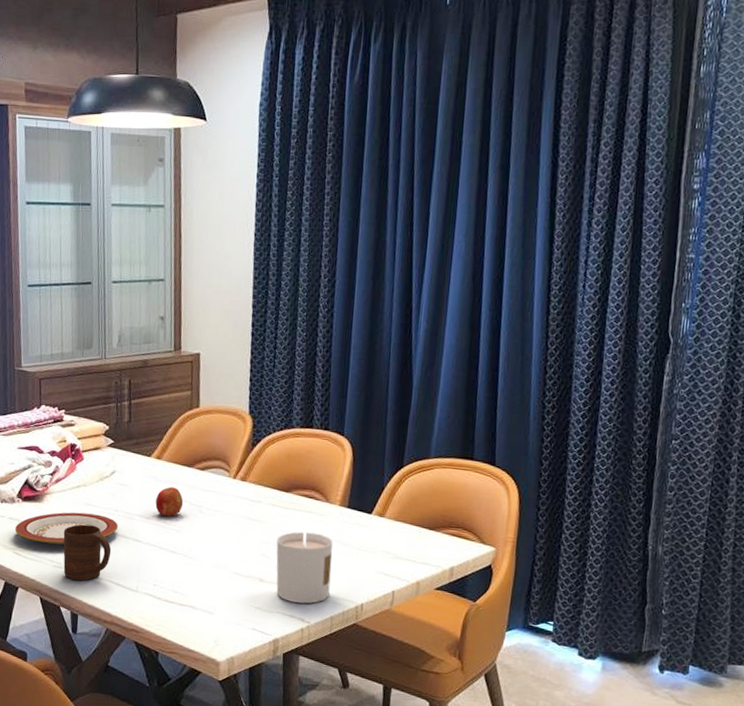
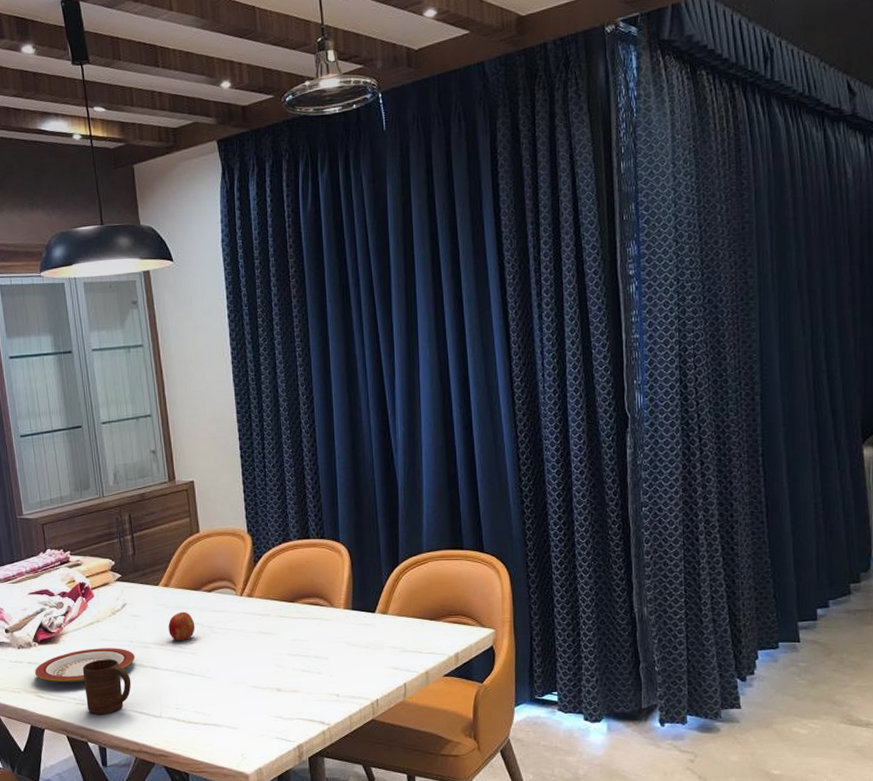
candle: present [276,529,333,604] -> none [288,636,345,707]

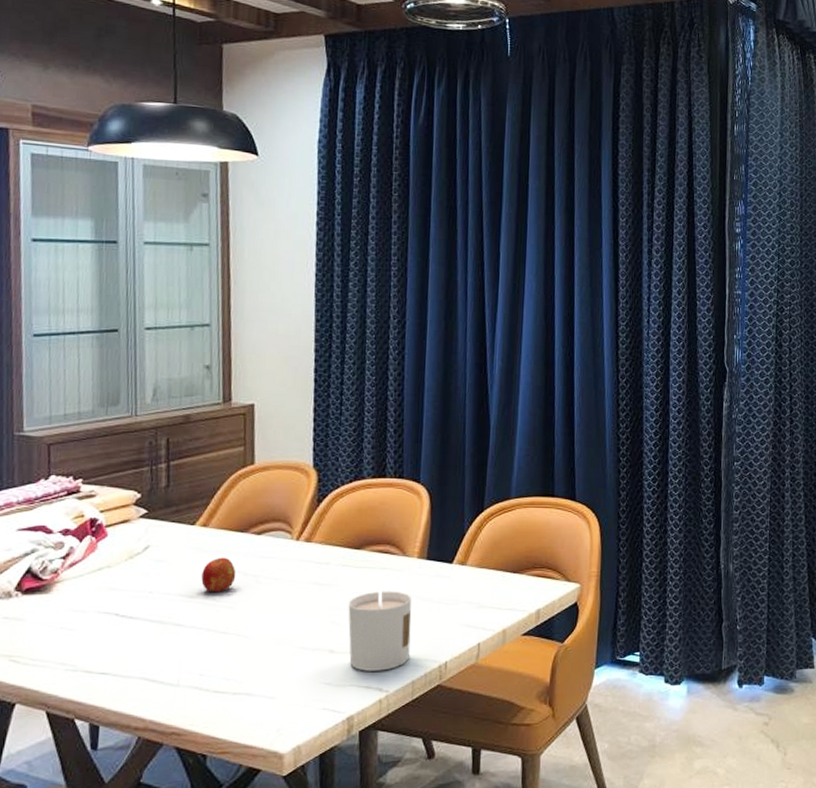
plate: present [35,648,136,683] -> none [12,600,154,644]
cup: present [82,659,132,714] -> none [79,614,145,683]
candle: none [288,636,345,707] -> present [348,588,412,671]

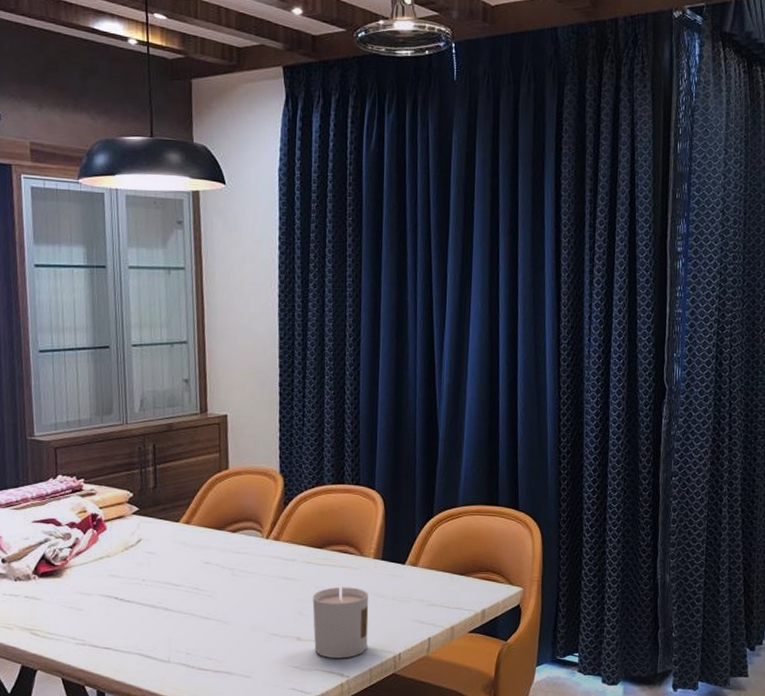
fruit: present [201,557,236,593] -> none [186,551,215,582]

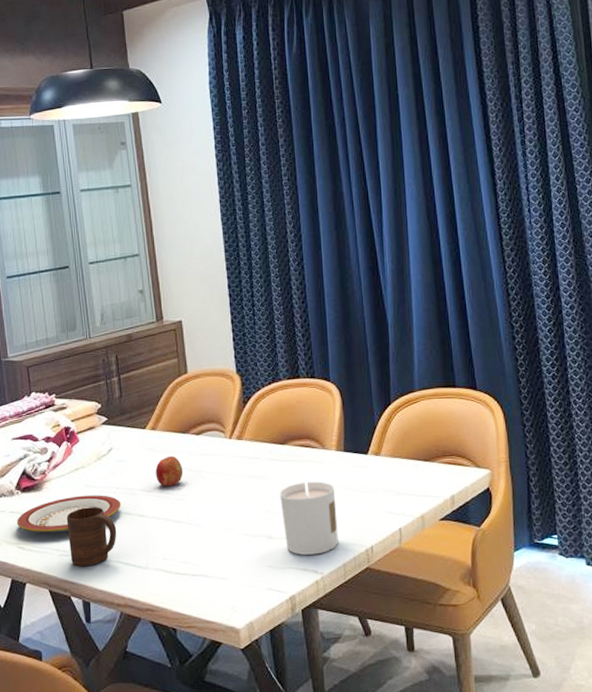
plate: none [32,585,147,621] -> present [17,495,122,533]
cup: none [86,597,140,656] -> present [66,507,117,566]
fruit: none [186,551,215,582] -> present [155,456,183,487]

